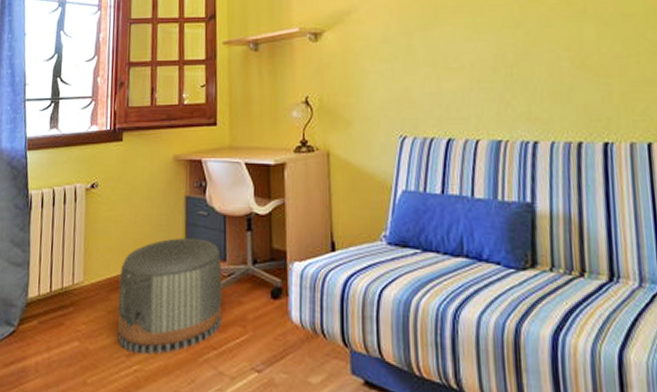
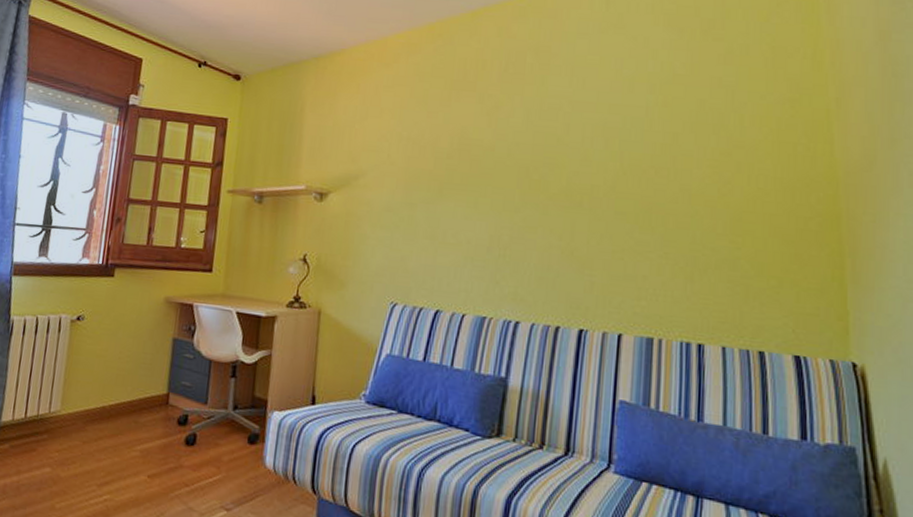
pouf: present [117,238,223,355] -> none [90,377,203,486]

